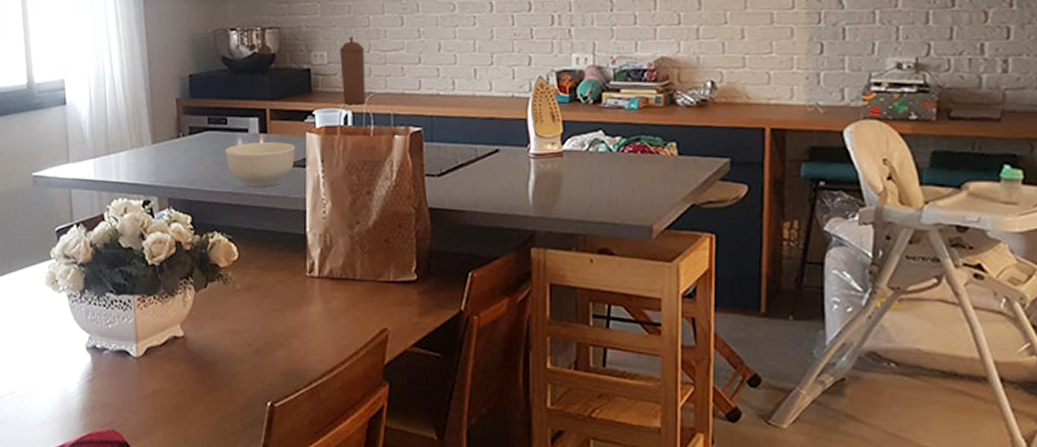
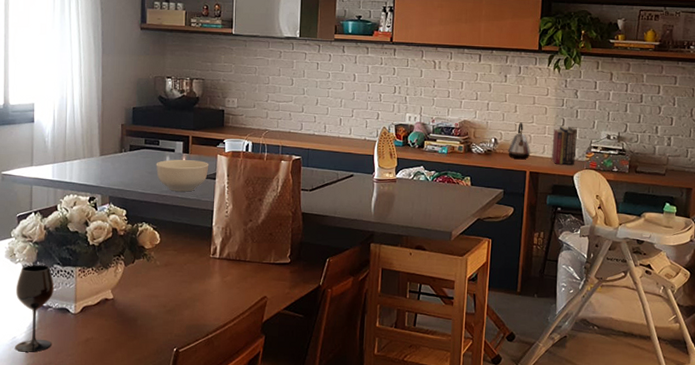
wineglass: none [61,293,111,409] -> present [15,264,55,352]
canister: present [339,36,366,105] -> none [246,90,265,138]
kettle: none [732,53,770,111] -> present [507,122,531,160]
books: none [805,53,846,115] -> present [552,125,577,165]

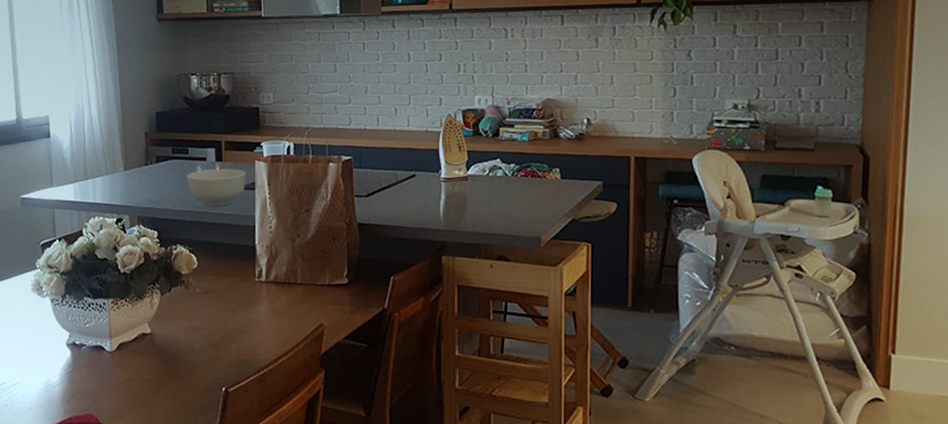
wineglass: present [15,264,55,352] -> none [45,297,89,396]
kettle: present [507,122,531,160] -> none [604,96,634,143]
books: present [552,125,577,165] -> none [662,96,694,146]

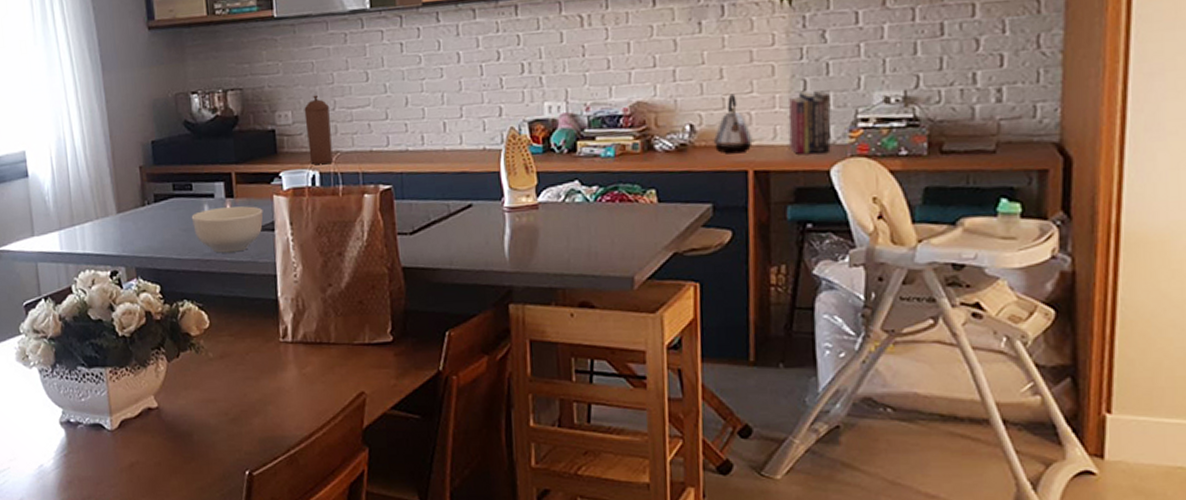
canister: none [283,81,305,138] -> present [304,94,333,166]
kettle: none [604,96,634,143] -> present [713,93,753,154]
books: none [662,96,694,146] -> present [788,90,831,154]

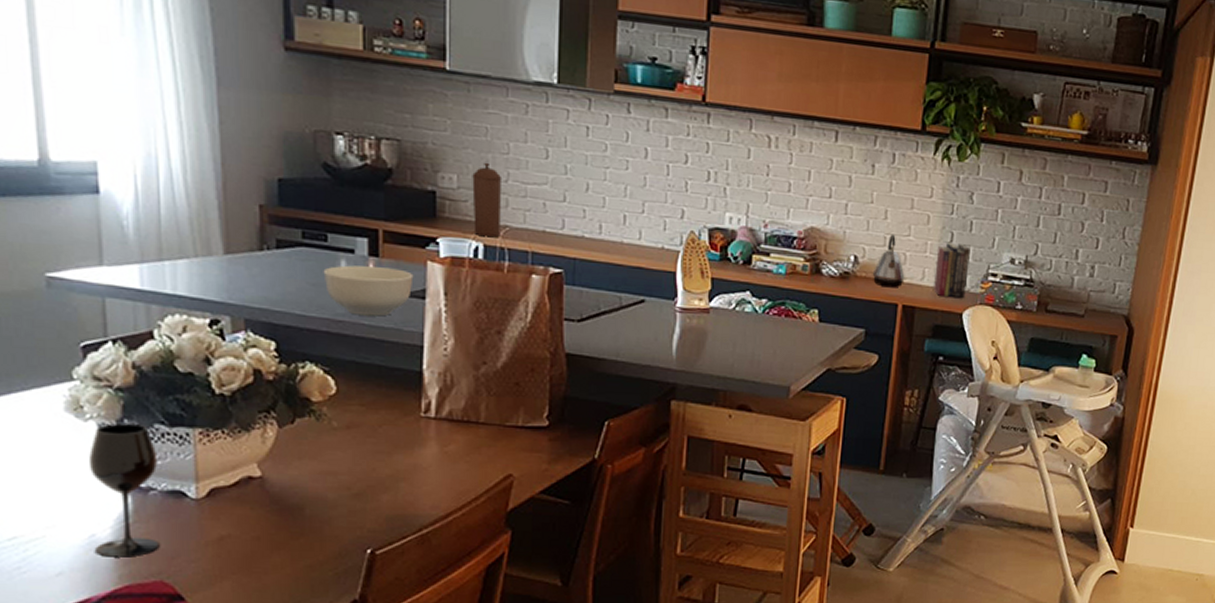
wineglass: none [34,367,88,484] -> present [88,422,160,557]

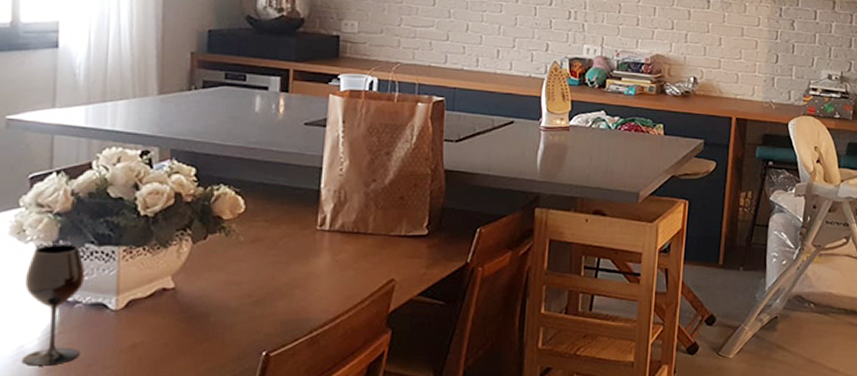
bowl: present [323,265,414,317] -> none [240,100,317,143]
canister: present [472,162,503,238] -> none [370,10,396,73]
kettle: present [872,234,905,288] -> none [709,58,738,104]
books: present [934,241,970,299] -> none [763,62,793,111]

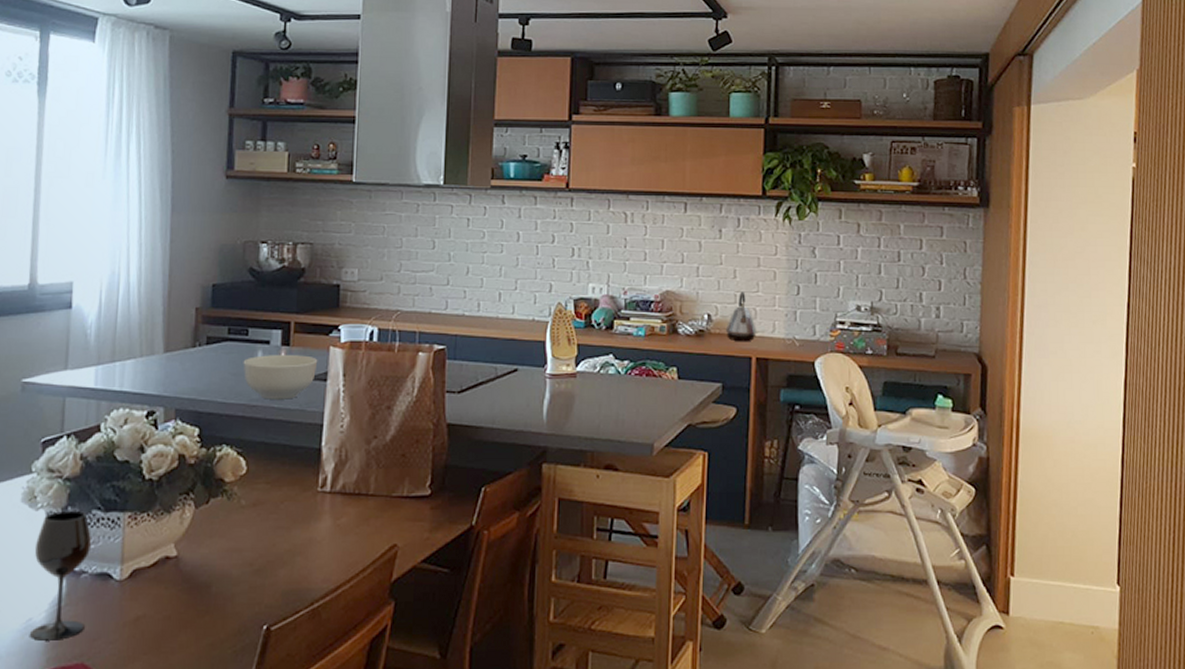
bowl: none [240,100,317,143] -> present [243,355,318,399]
kettle: none [709,58,738,104] -> present [725,291,756,342]

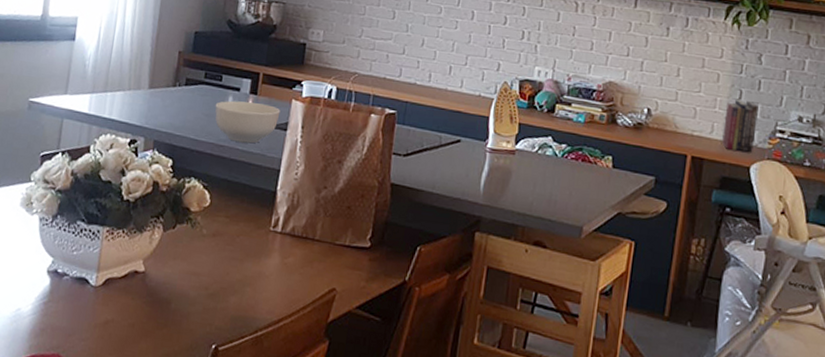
wineglass: present [30,510,92,641] -> none [18,218,75,331]
kettle: present [725,291,756,342] -> none [663,90,695,140]
books: none [785,294,817,348] -> present [722,98,759,153]

